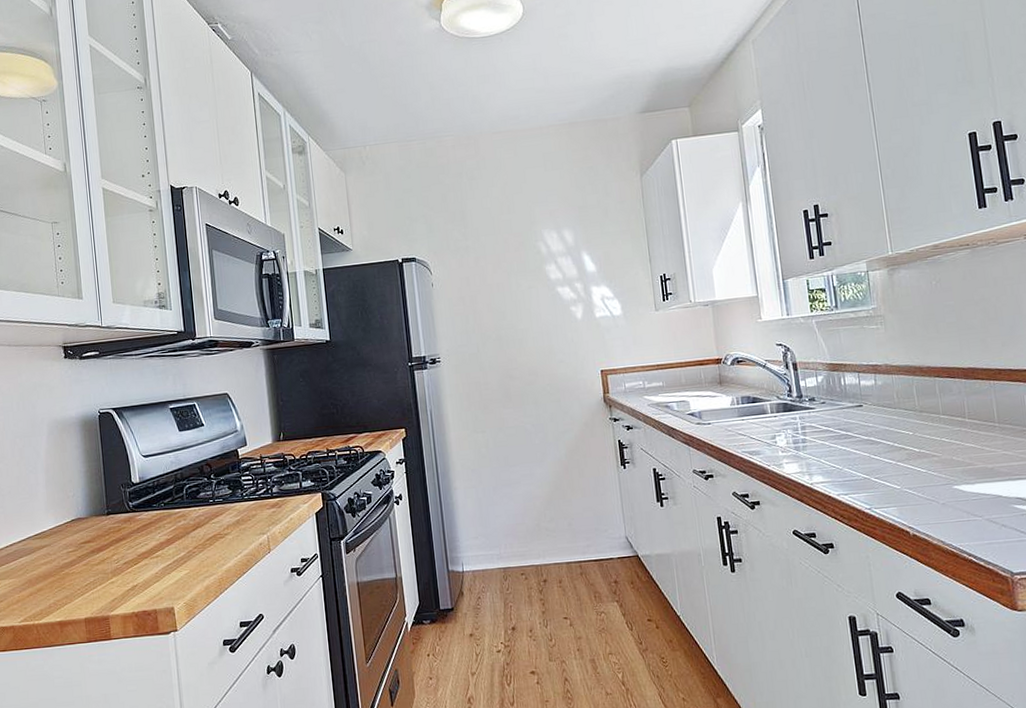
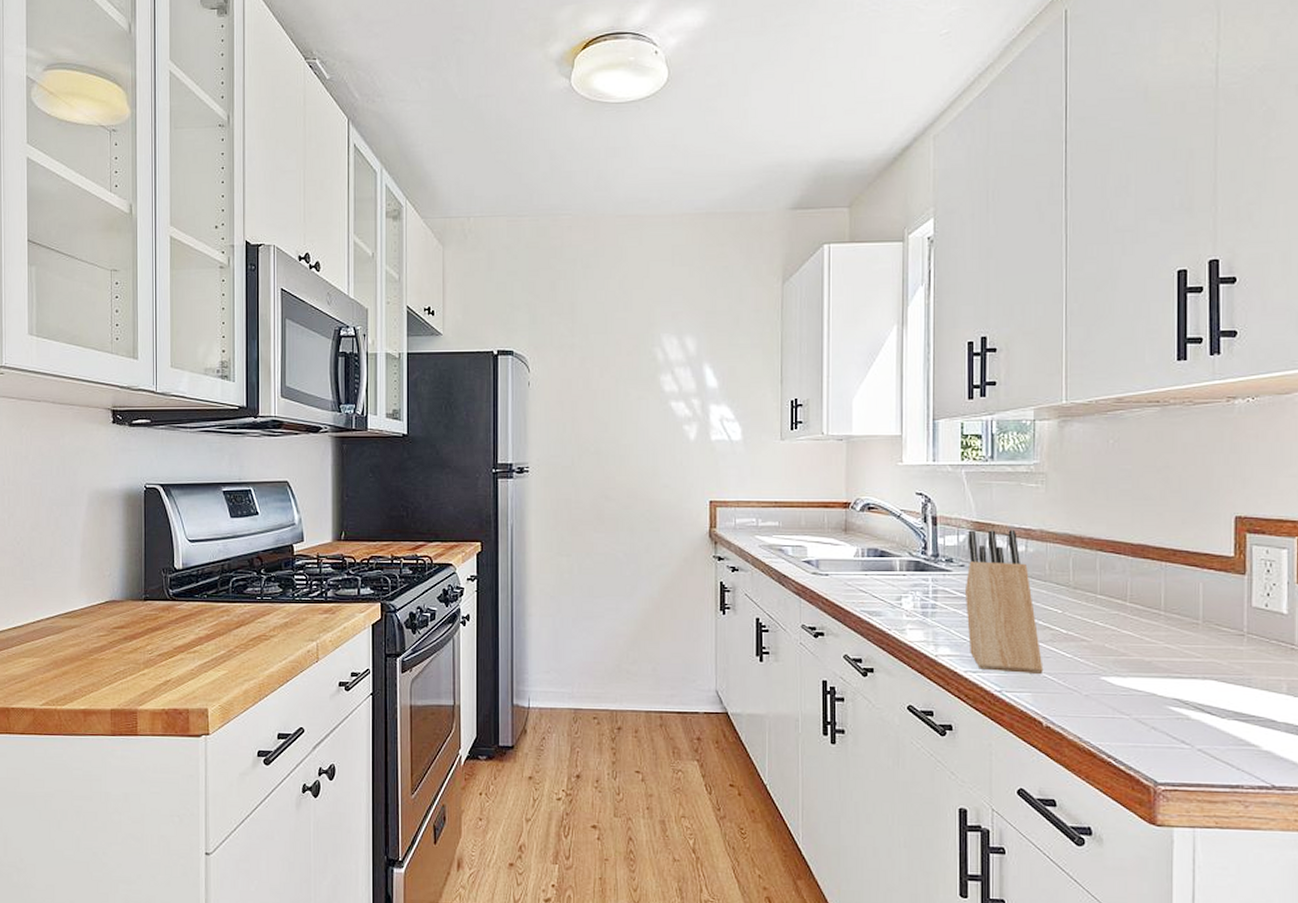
knife block: none [824,367,904,492] -> present [964,530,1044,675]

